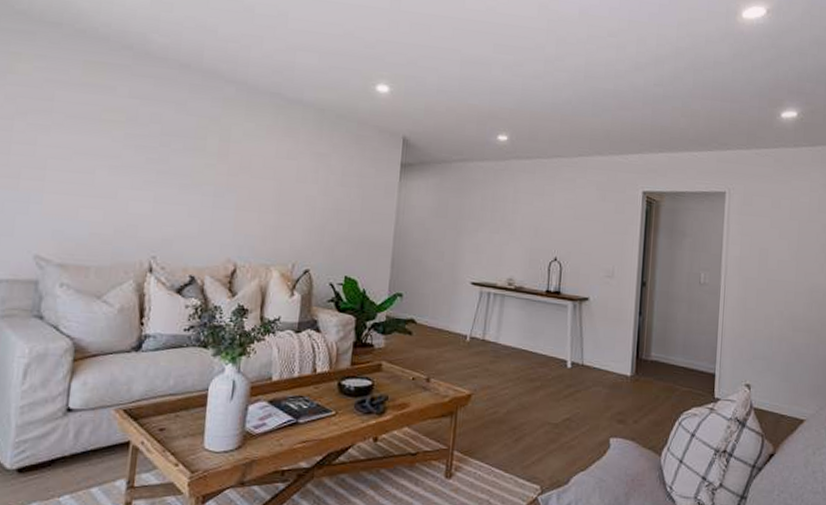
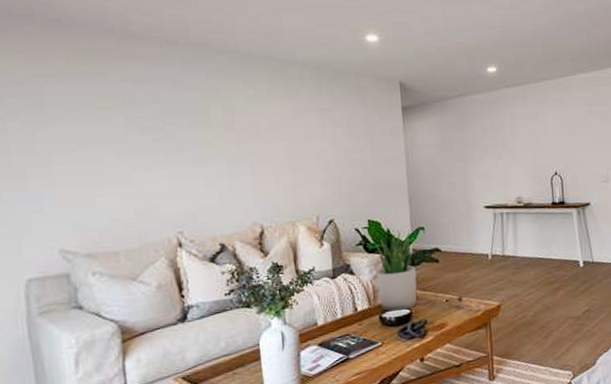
planter: none [341,295,389,381] -> present [375,231,417,311]

